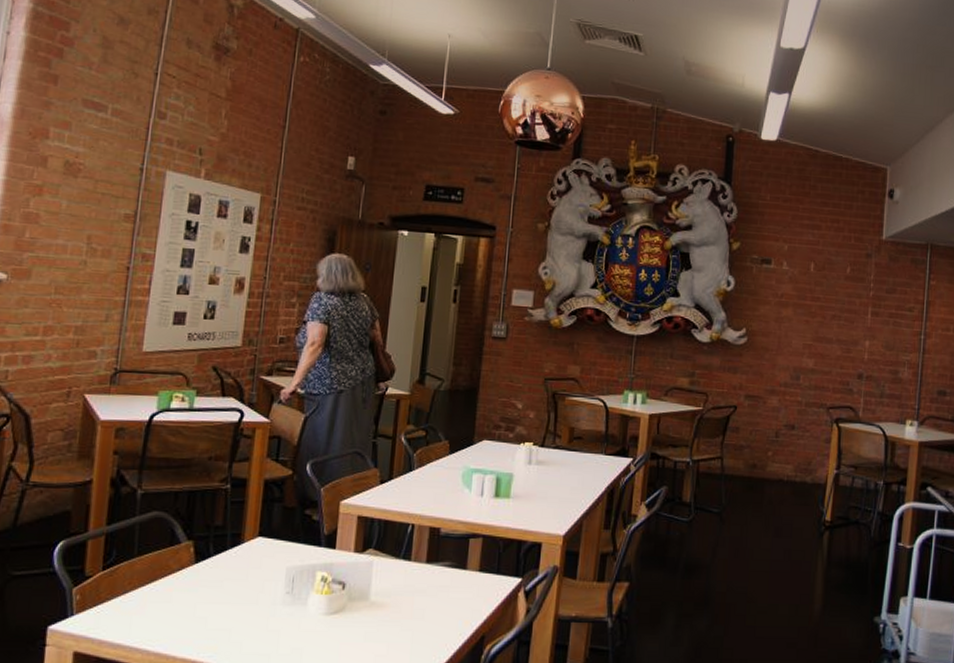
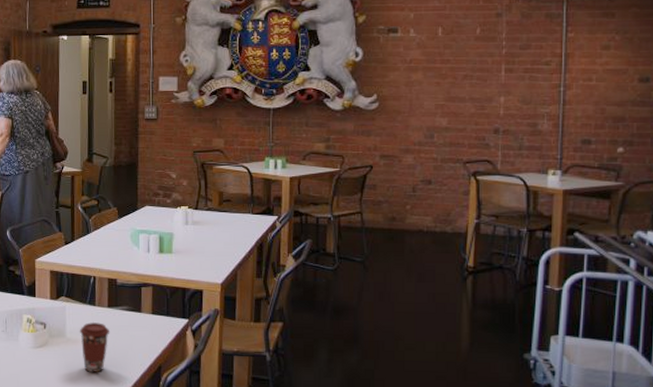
coffee cup: none [388,580,426,646] -> present [80,321,110,373]

